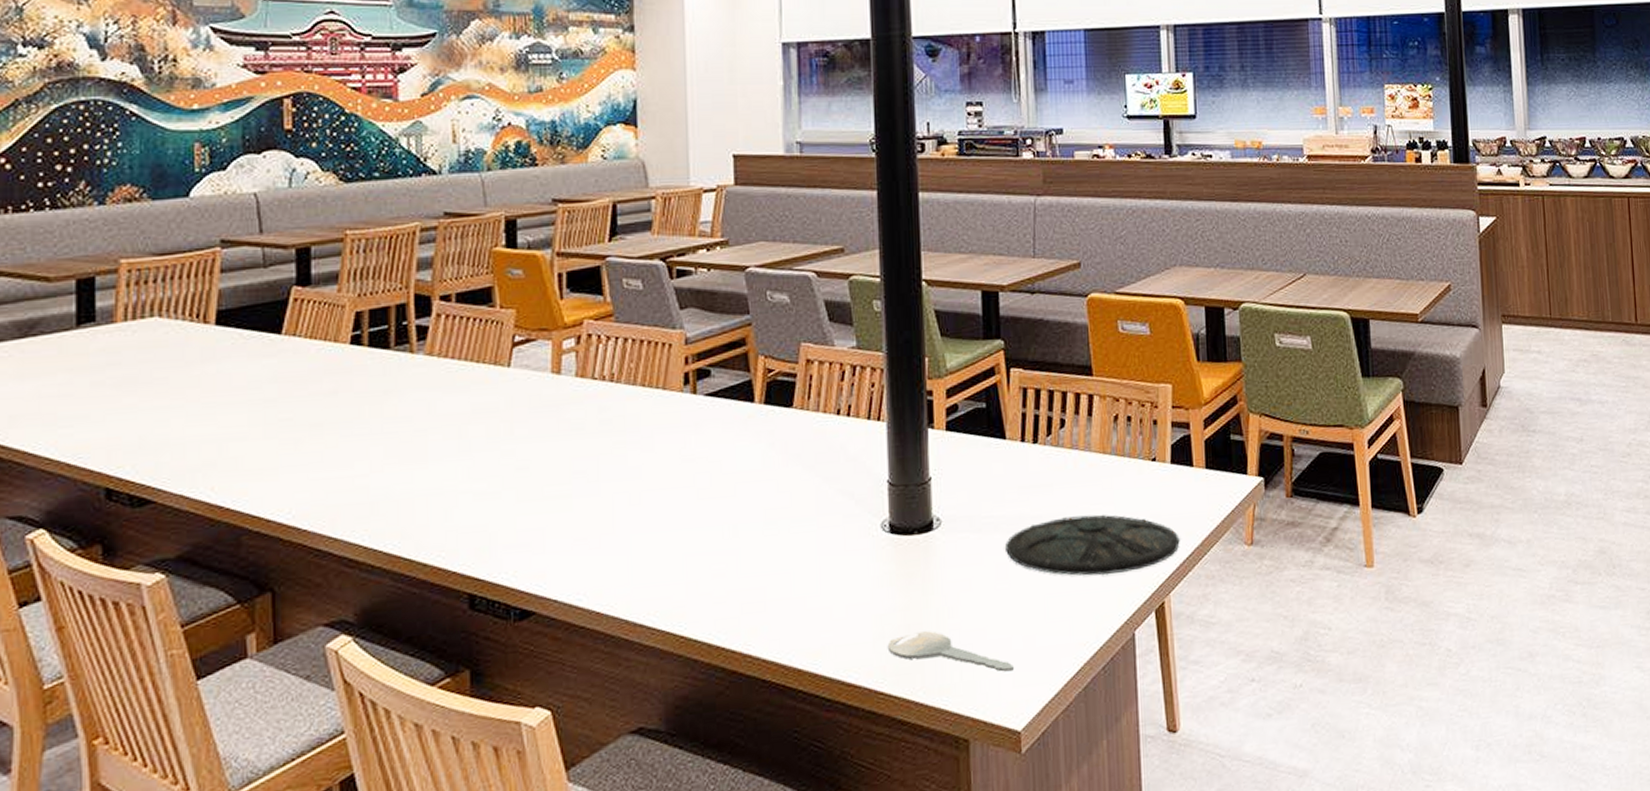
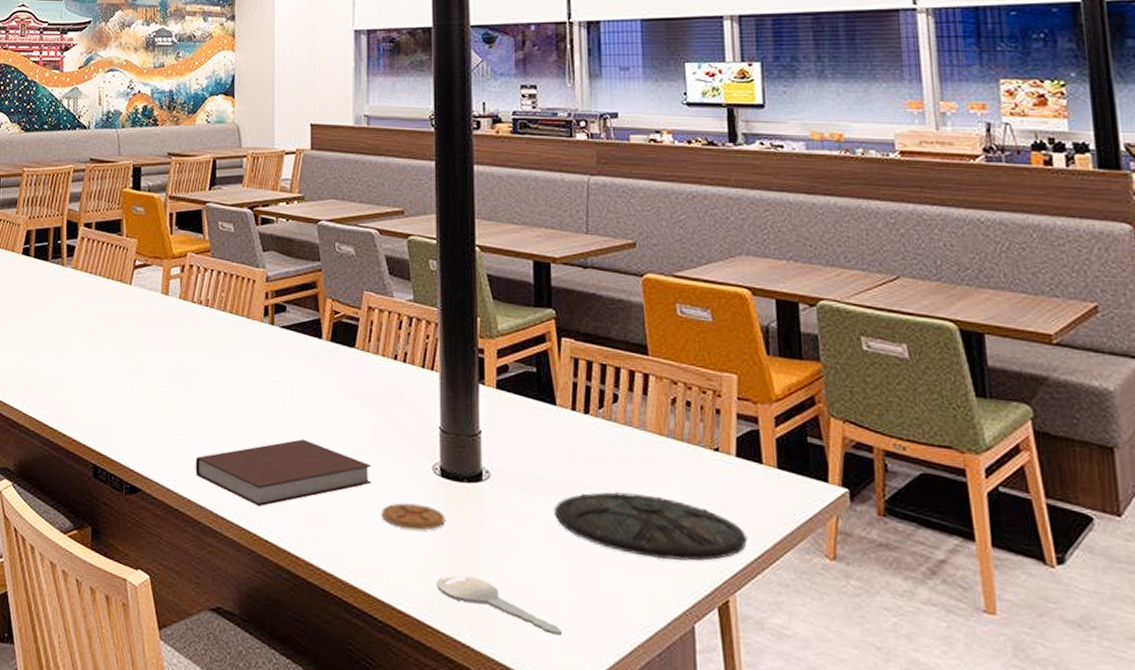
notebook: none [604,518,816,604] -> present [195,439,372,506]
coaster: none [827,566,896,596] -> present [381,503,446,530]

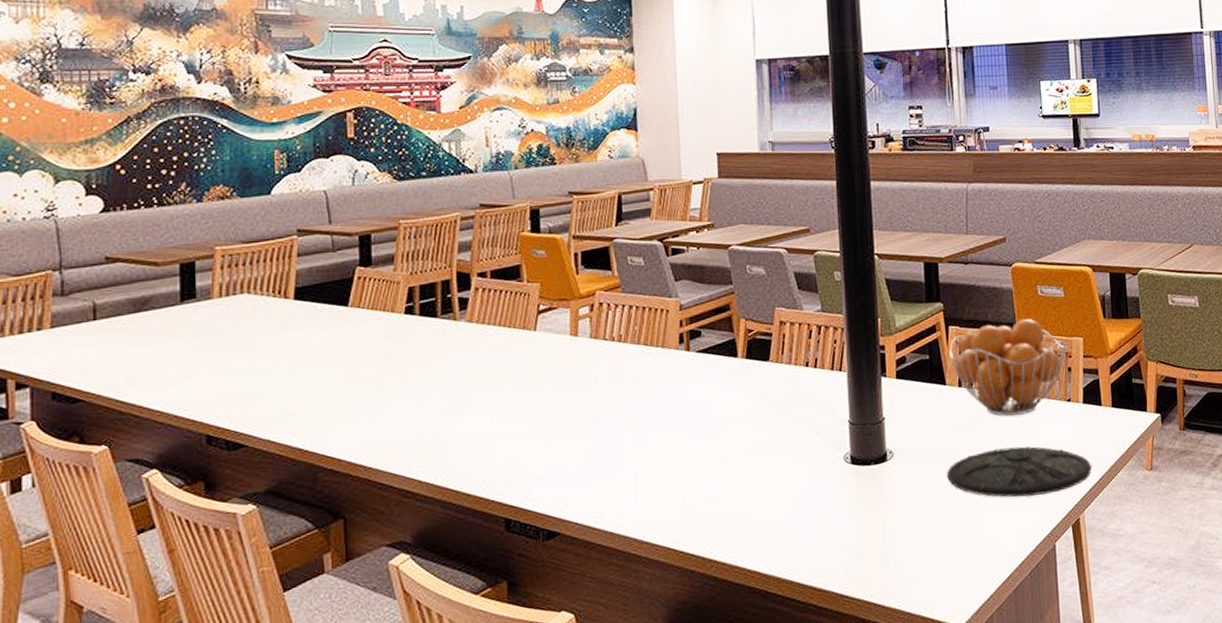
notebook: present [195,439,372,506] -> none [616,453,790,524]
coaster: present [381,503,446,530] -> none [800,491,857,516]
key: present [436,576,562,636] -> none [850,544,955,578]
fruit basket: none [561,341,715,457] -> present [949,318,1067,416]

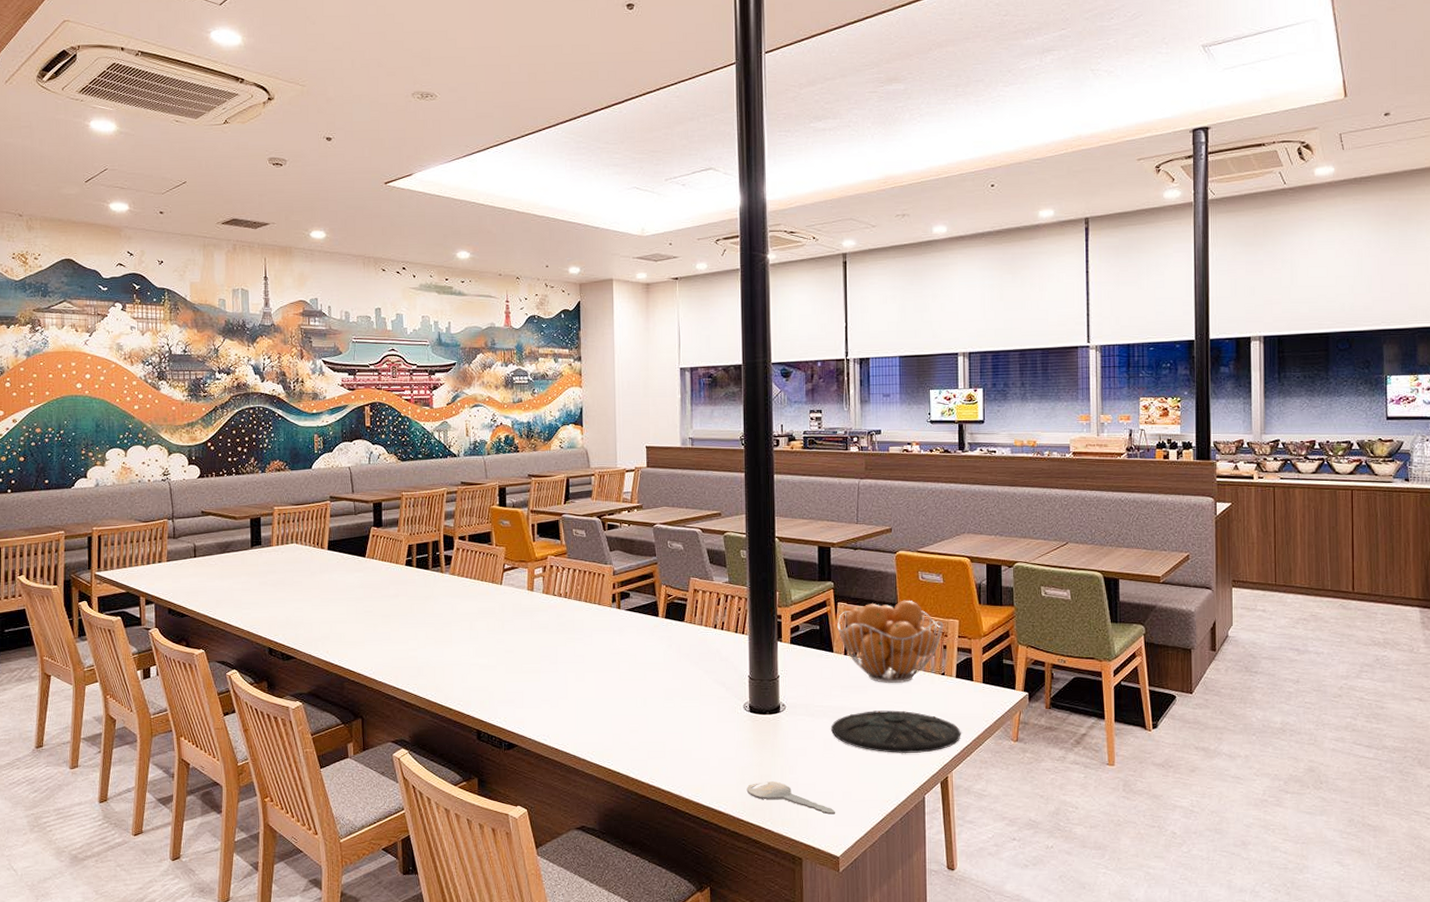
key: none [850,544,955,578] -> present [746,781,835,815]

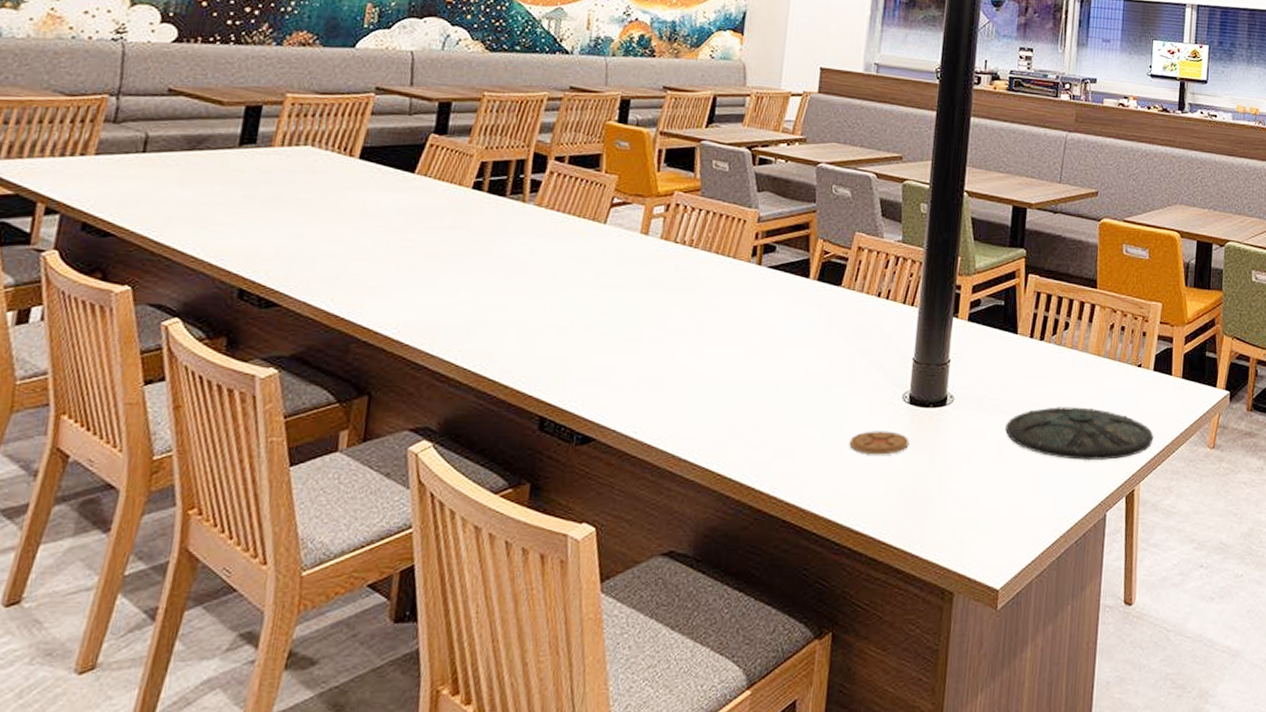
coaster: none [706,734,753,753] -> present [849,431,910,455]
key: present [746,781,835,815] -> none [894,493,1000,536]
fruit basket: present [837,600,944,683] -> none [1025,276,1145,374]

